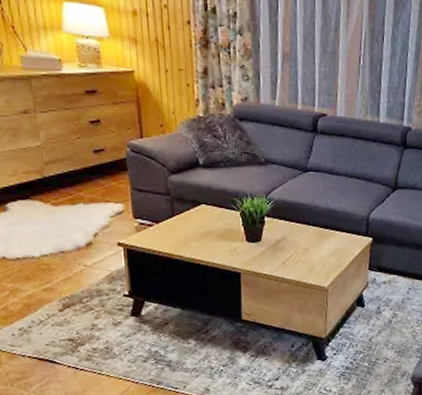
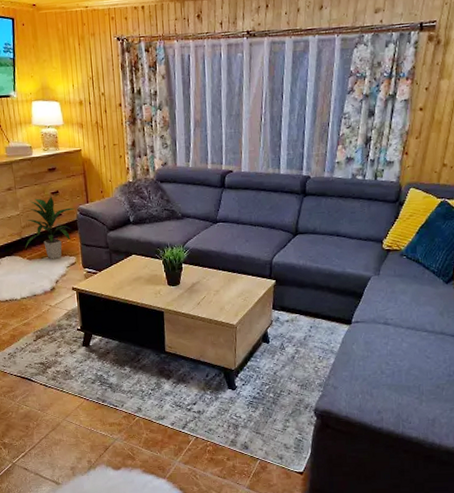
indoor plant: none [48,125,123,206] -> present [25,196,75,259]

